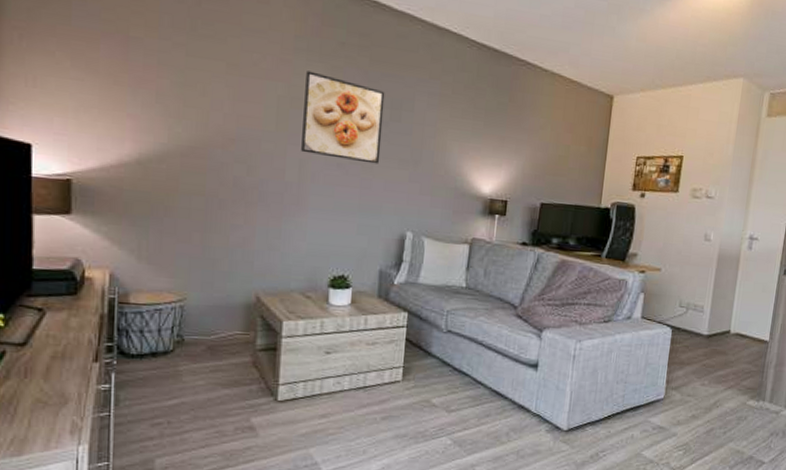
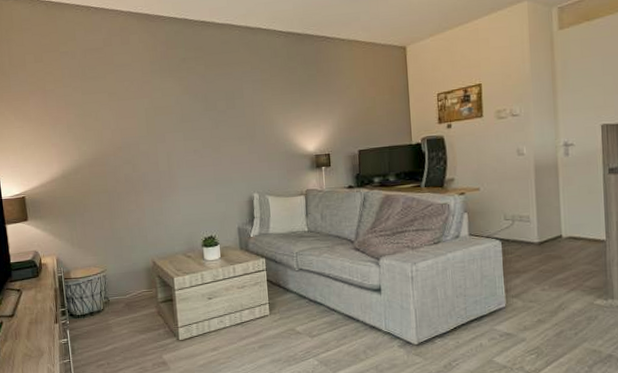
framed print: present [301,71,385,164] -> none [162,85,225,147]

